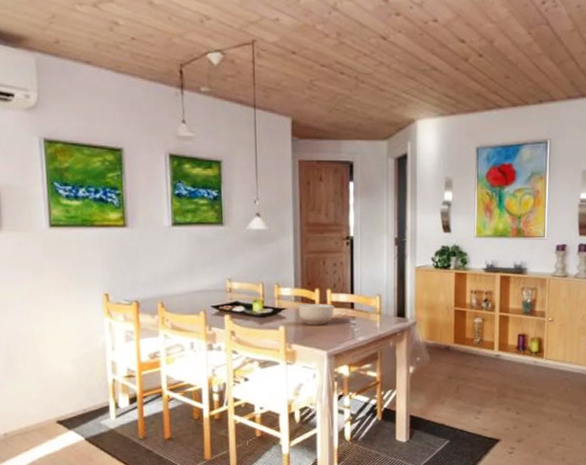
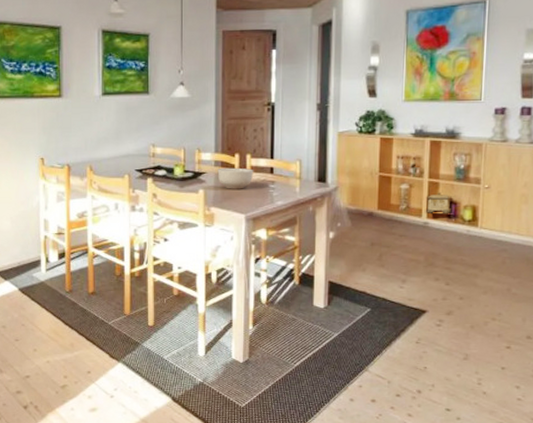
decorative box: none [498,325,520,346] -> present [426,192,452,213]

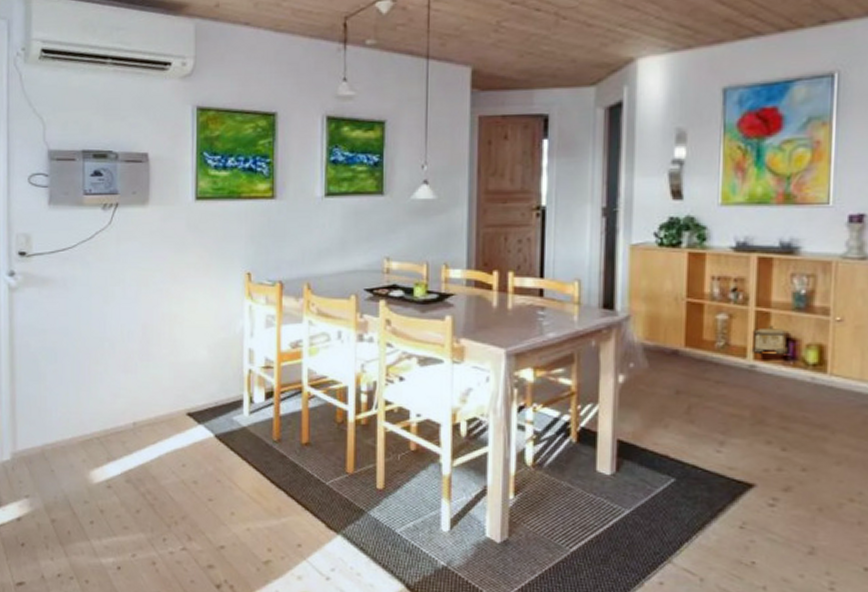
bowl: present [217,167,254,189] -> none [469,288,518,316]

